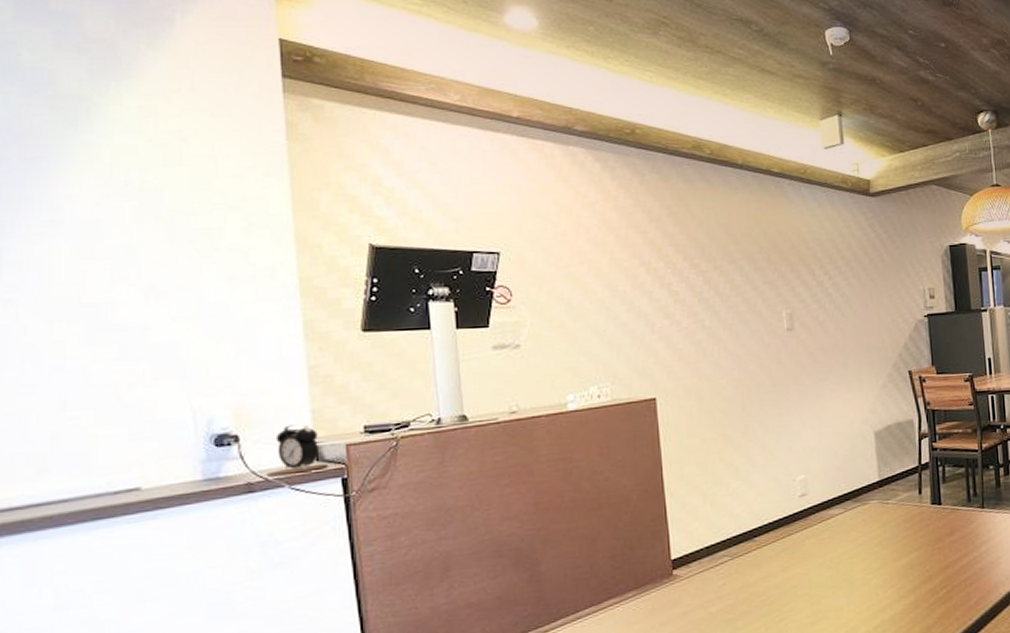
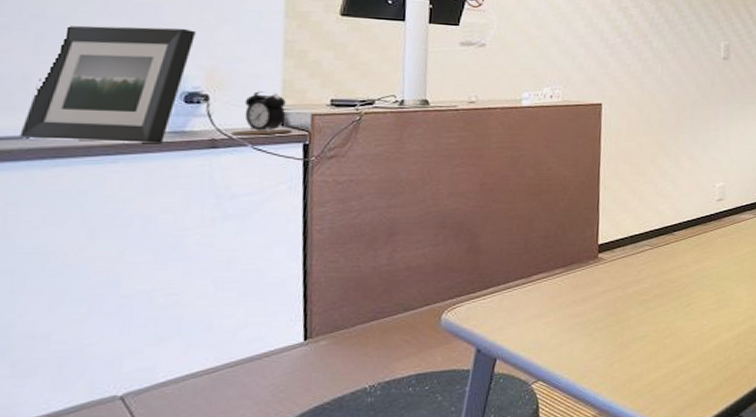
picture frame: none [58,365,216,501] -> present [19,25,195,143]

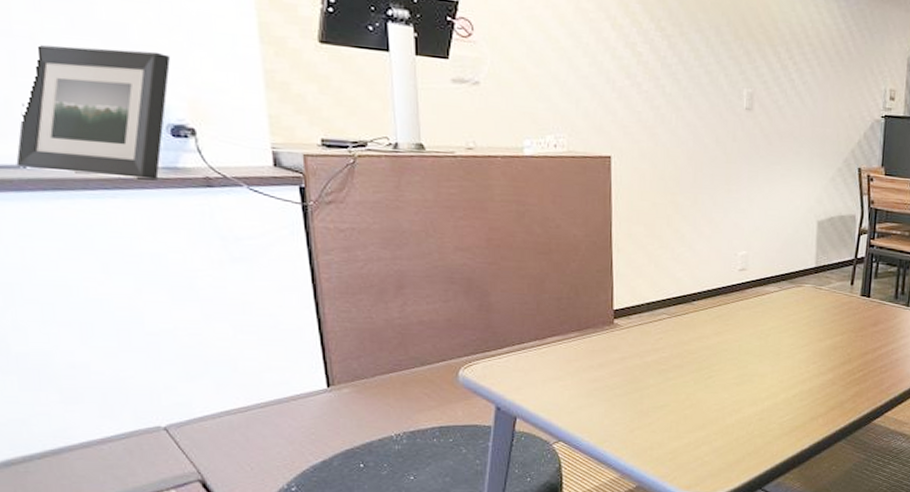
alarm clock: present [232,91,291,135] -> none [225,126,285,176]

